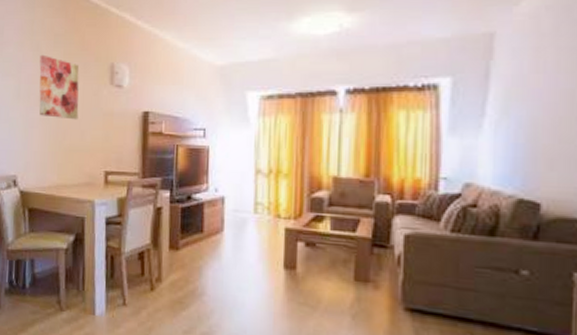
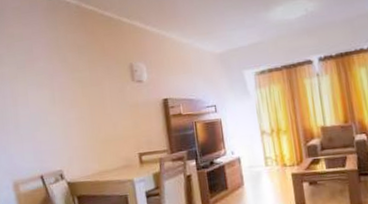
wall art: present [39,54,79,120] -> none [68,64,109,116]

